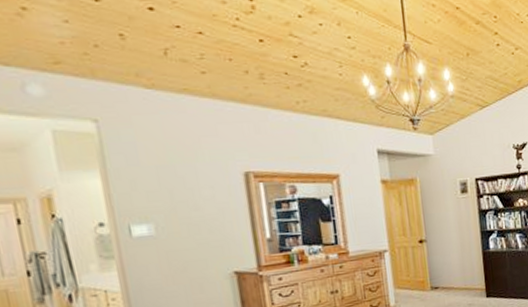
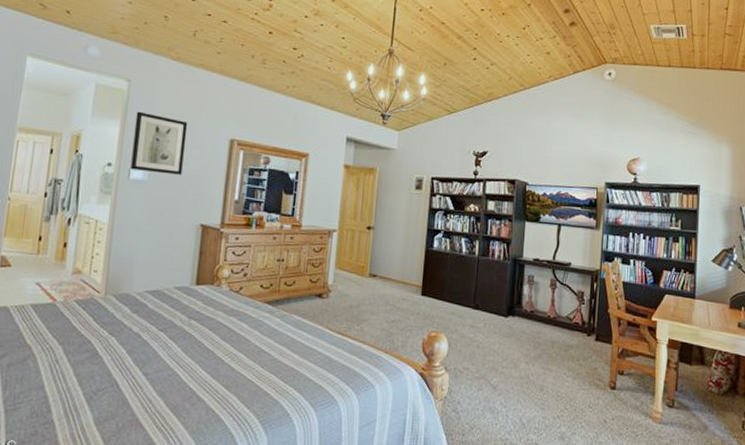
wall art: none [117,156,196,226] -> present [130,111,188,175]

